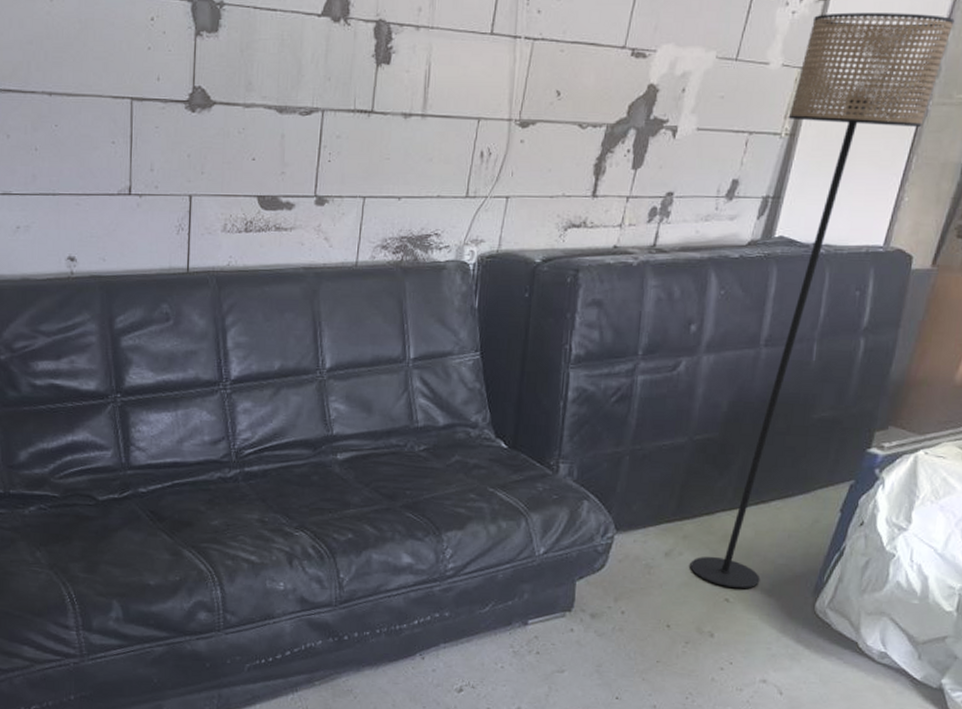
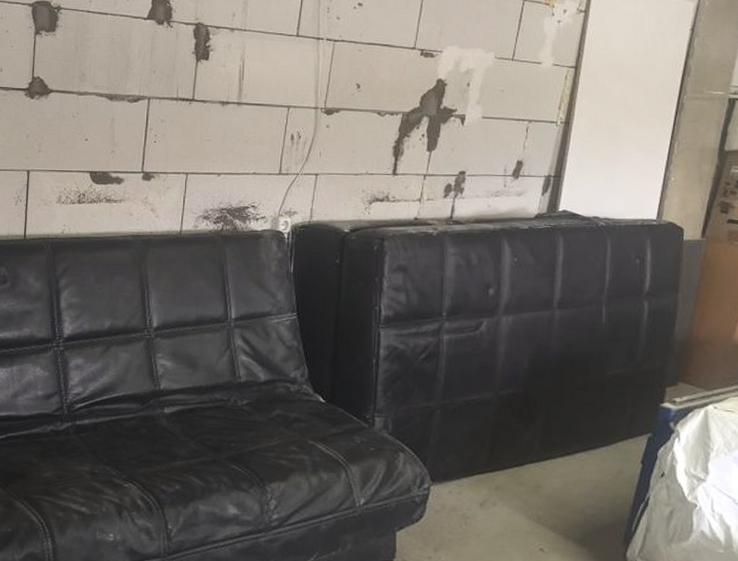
floor lamp: present [690,12,955,589] -> none [504,22,698,539]

